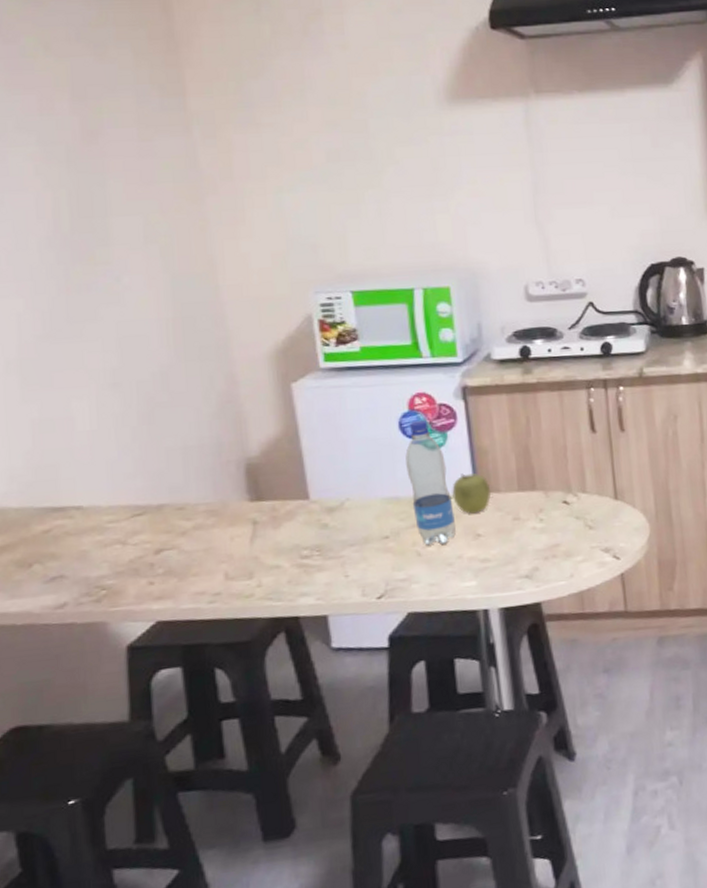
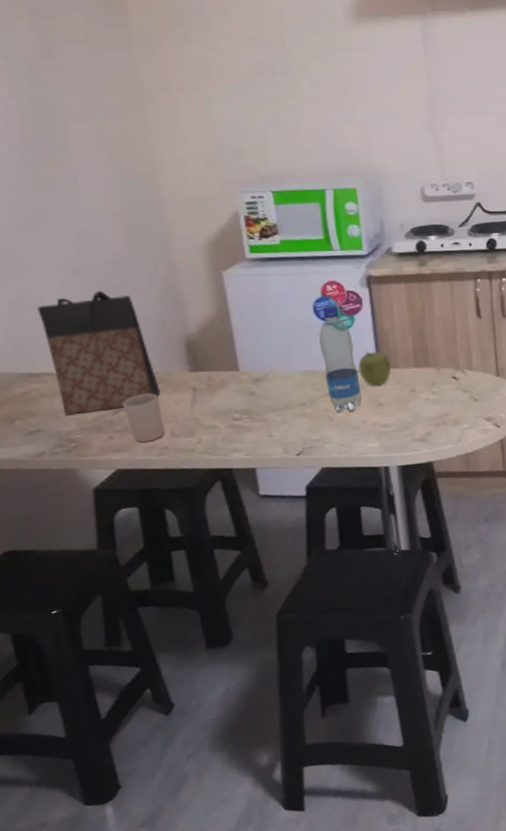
bag: none [65,407,213,556] -> present [37,290,161,415]
mug: none [167,528,218,588] -> present [123,393,165,442]

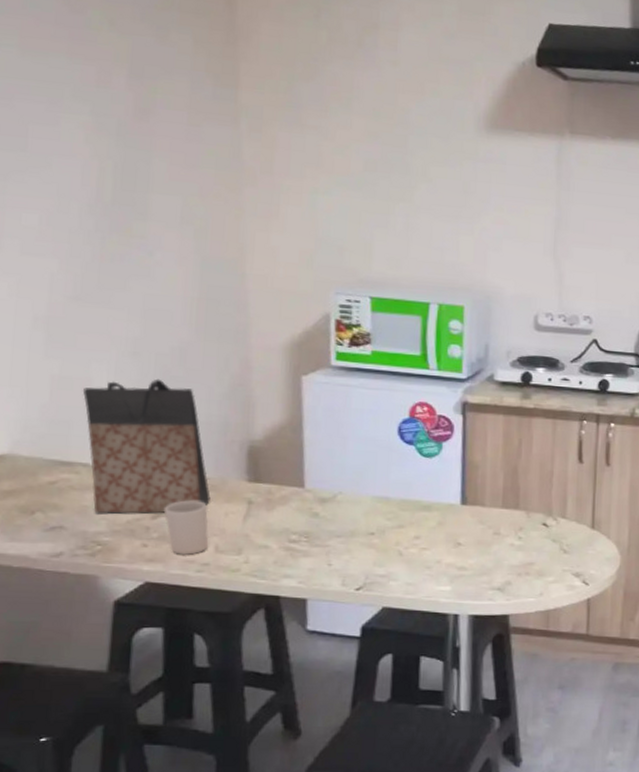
bottle: present [319,304,362,412] -> none [399,427,439,548]
fruit: present [357,351,392,386] -> none [438,484,477,523]

